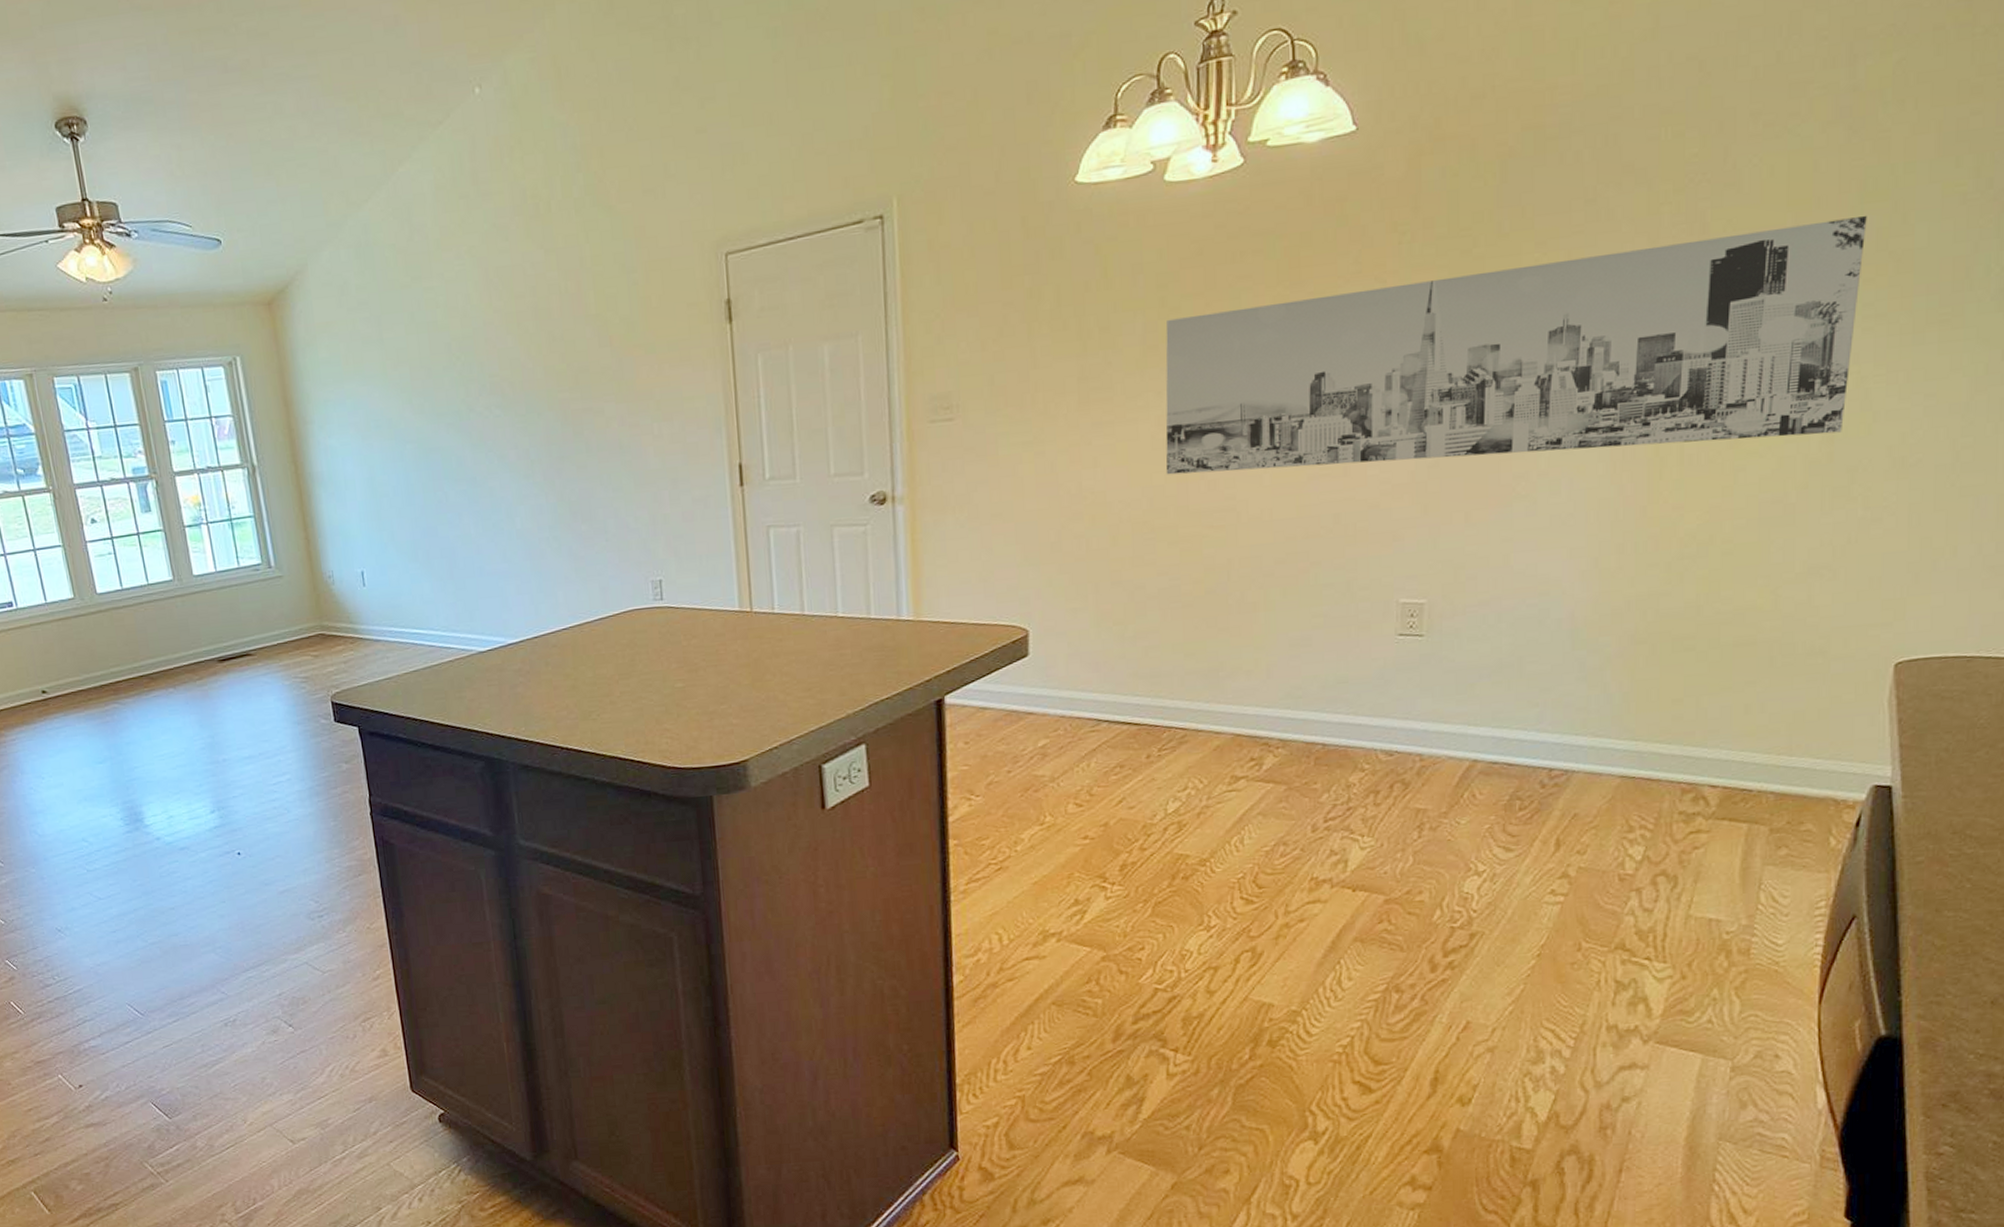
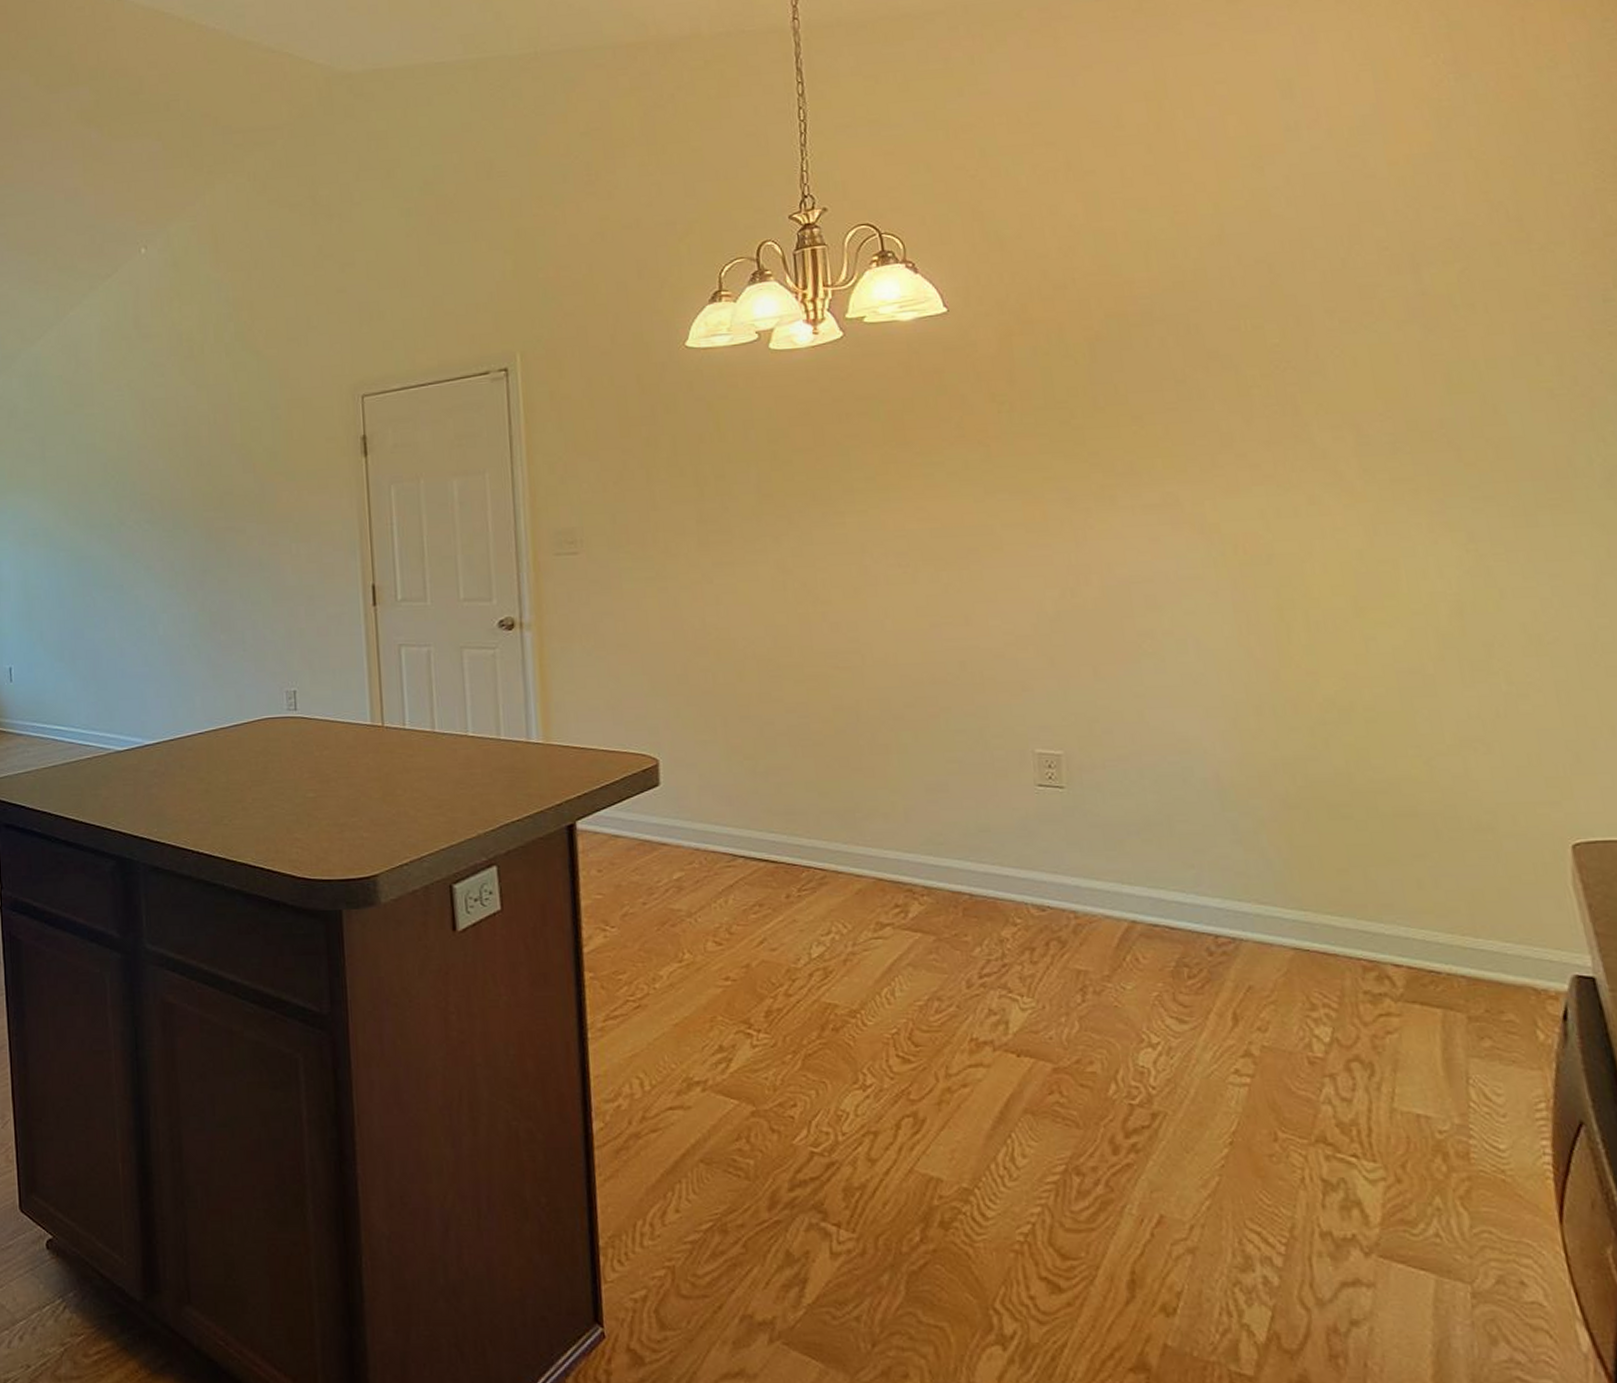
wall art: present [1165,215,1867,475] -> none [779,405,1470,616]

